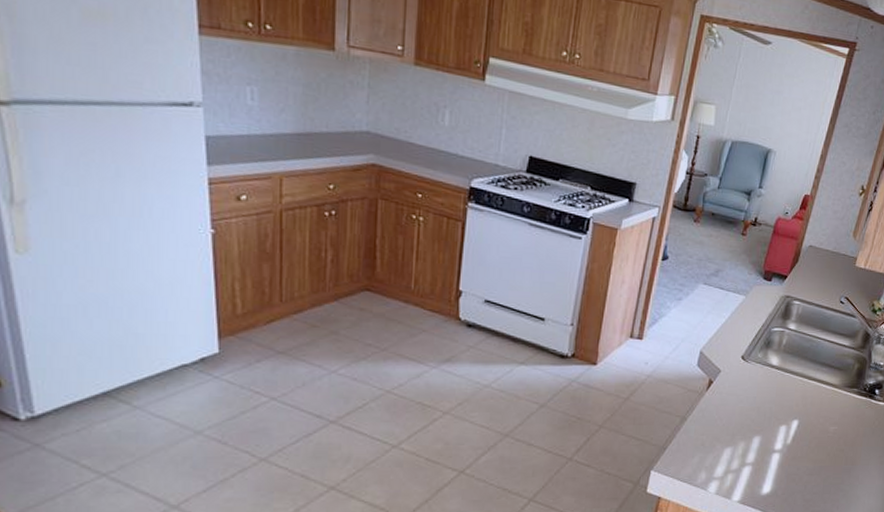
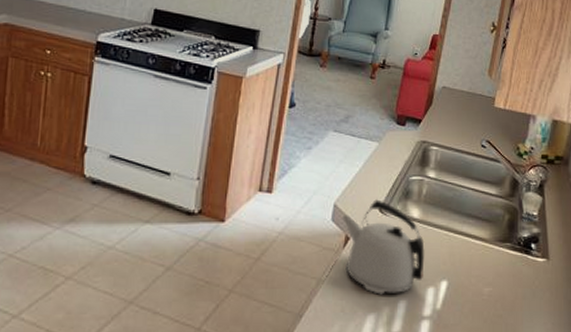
kettle: none [707,348,781,431] -> present [342,199,425,295]

